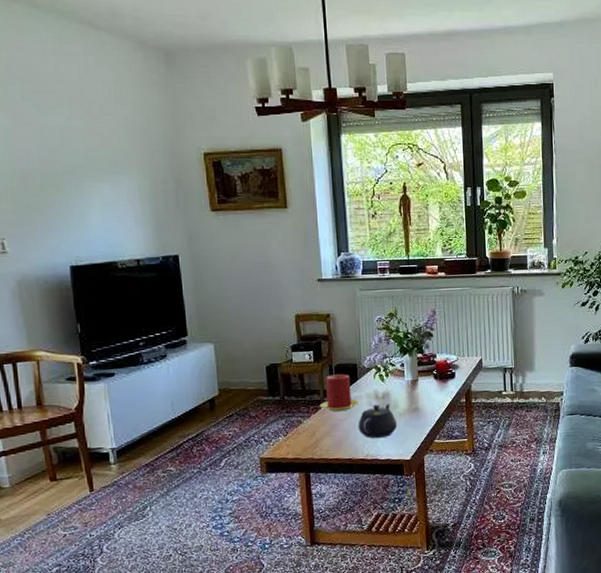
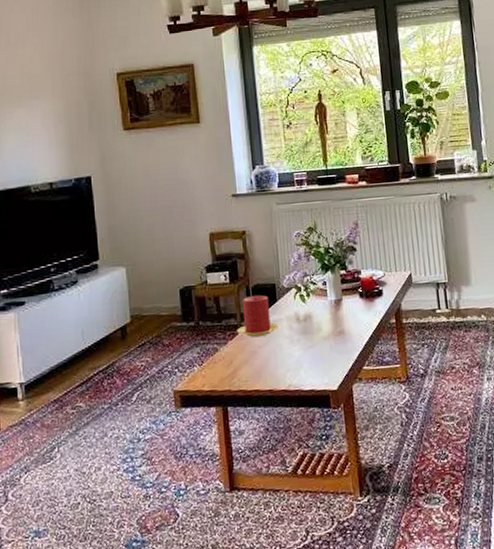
teapot: present [358,403,398,439] -> none [278,326,322,367]

